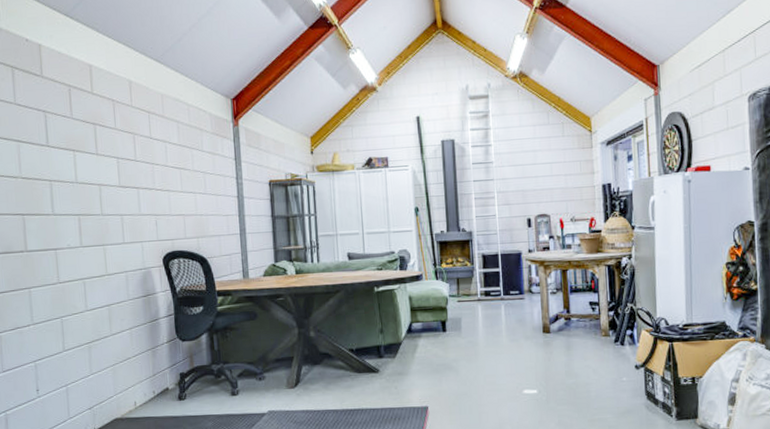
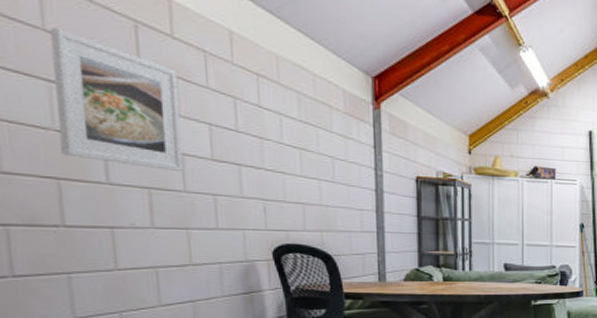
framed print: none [18,101,101,199] -> present [49,28,184,171]

